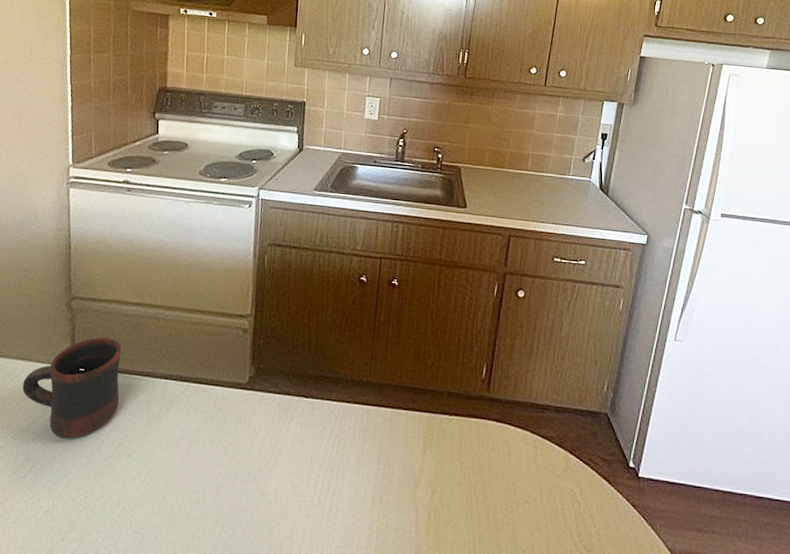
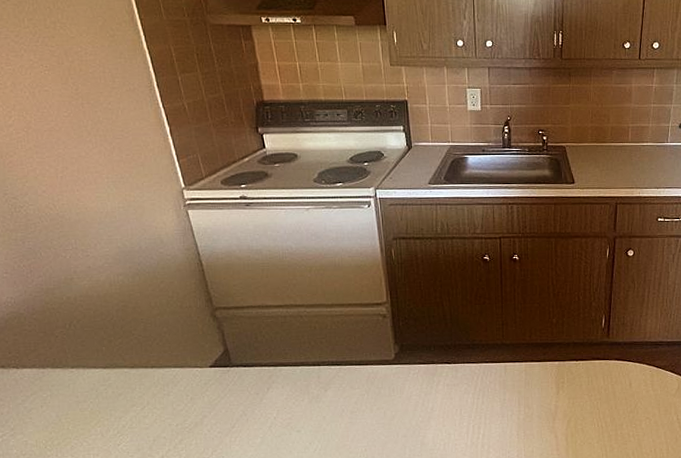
mug: present [22,337,122,440] -> none [186,338,280,426]

